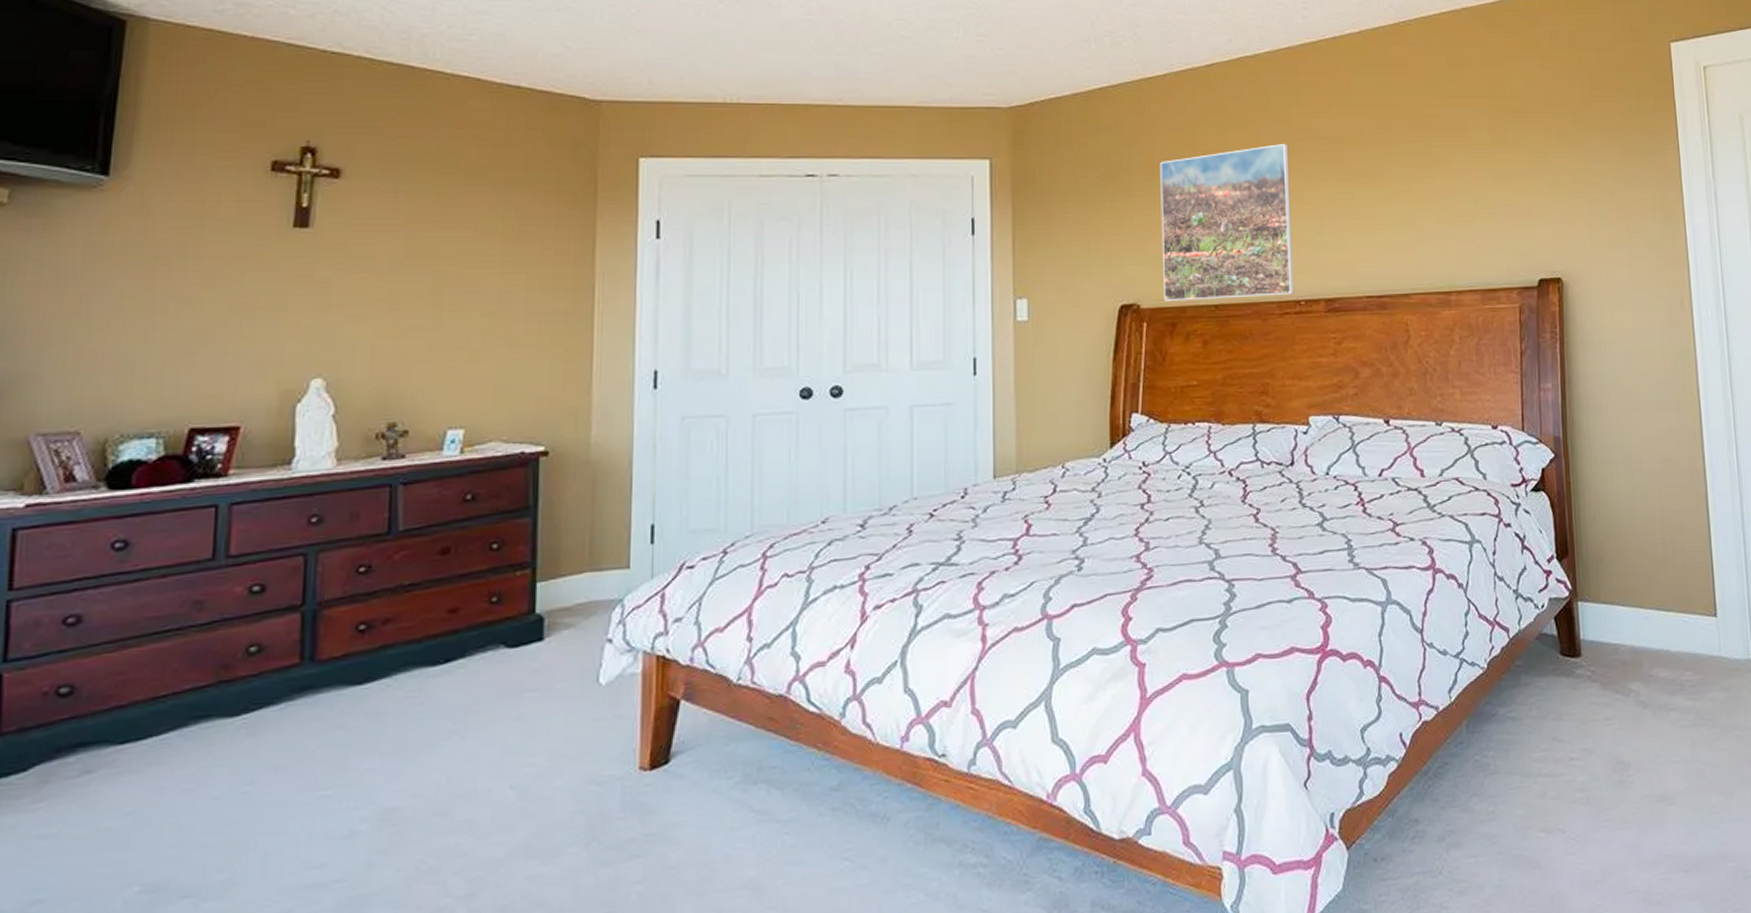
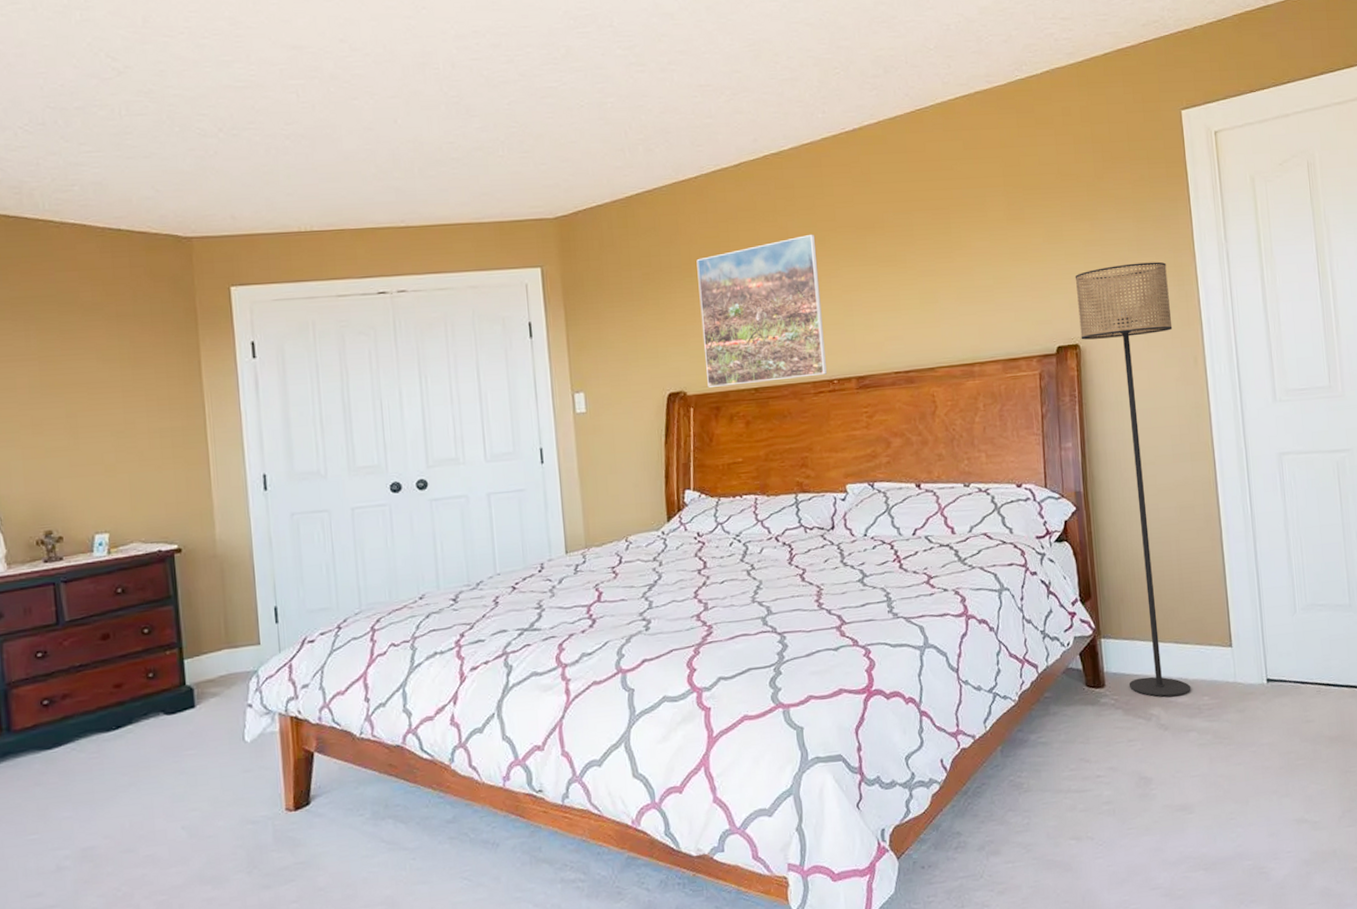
floor lamp: none [1559,196,1673,671] -> present [1075,261,1191,697]

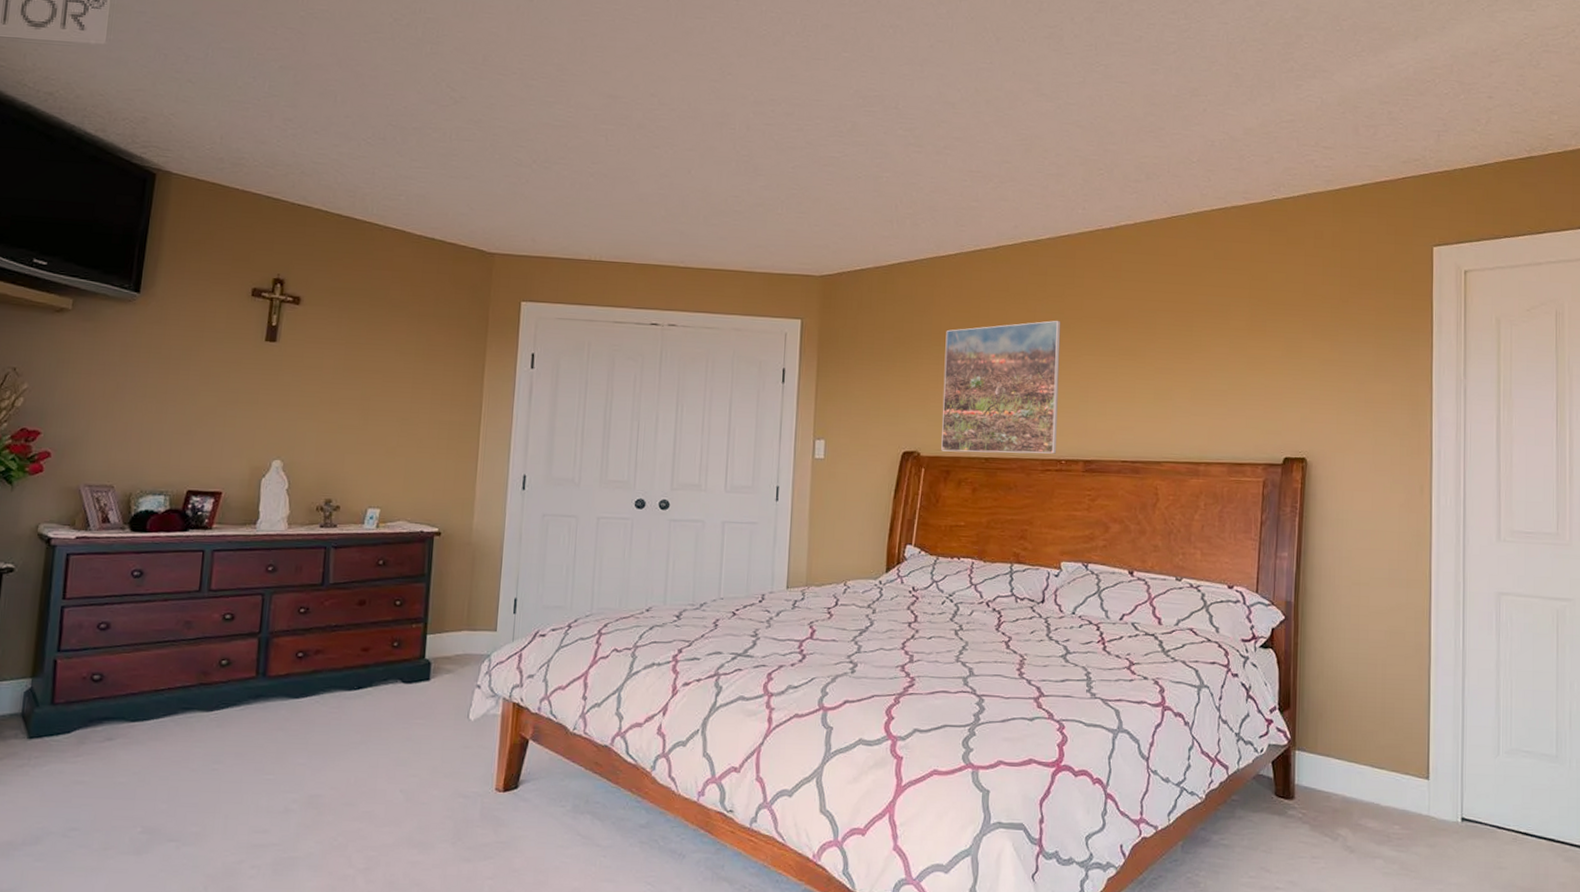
floor lamp: present [1075,261,1191,697] -> none [1309,387,1402,821]

